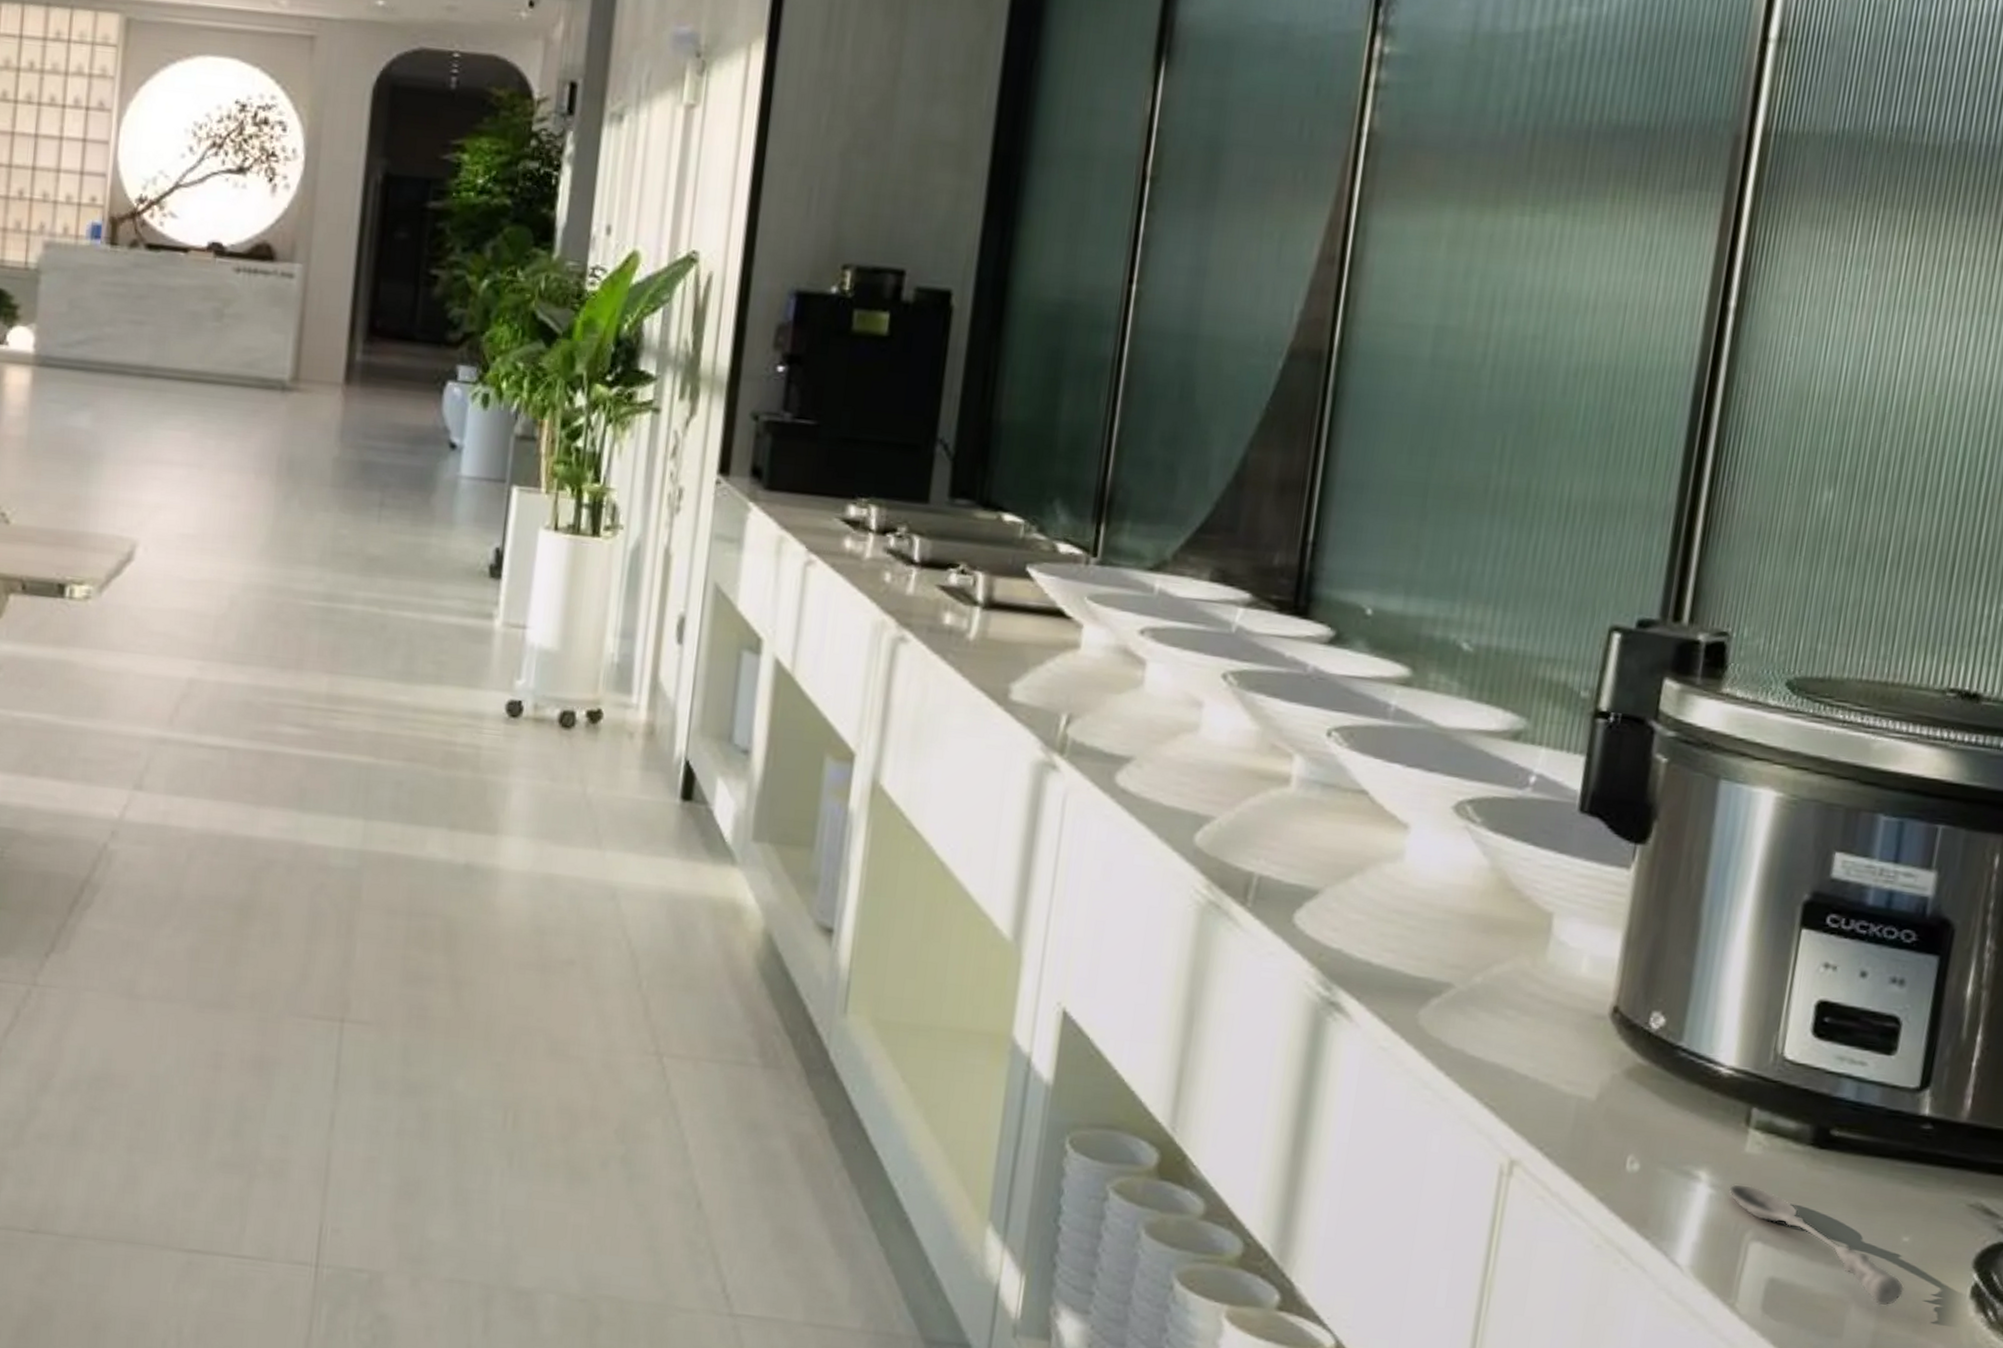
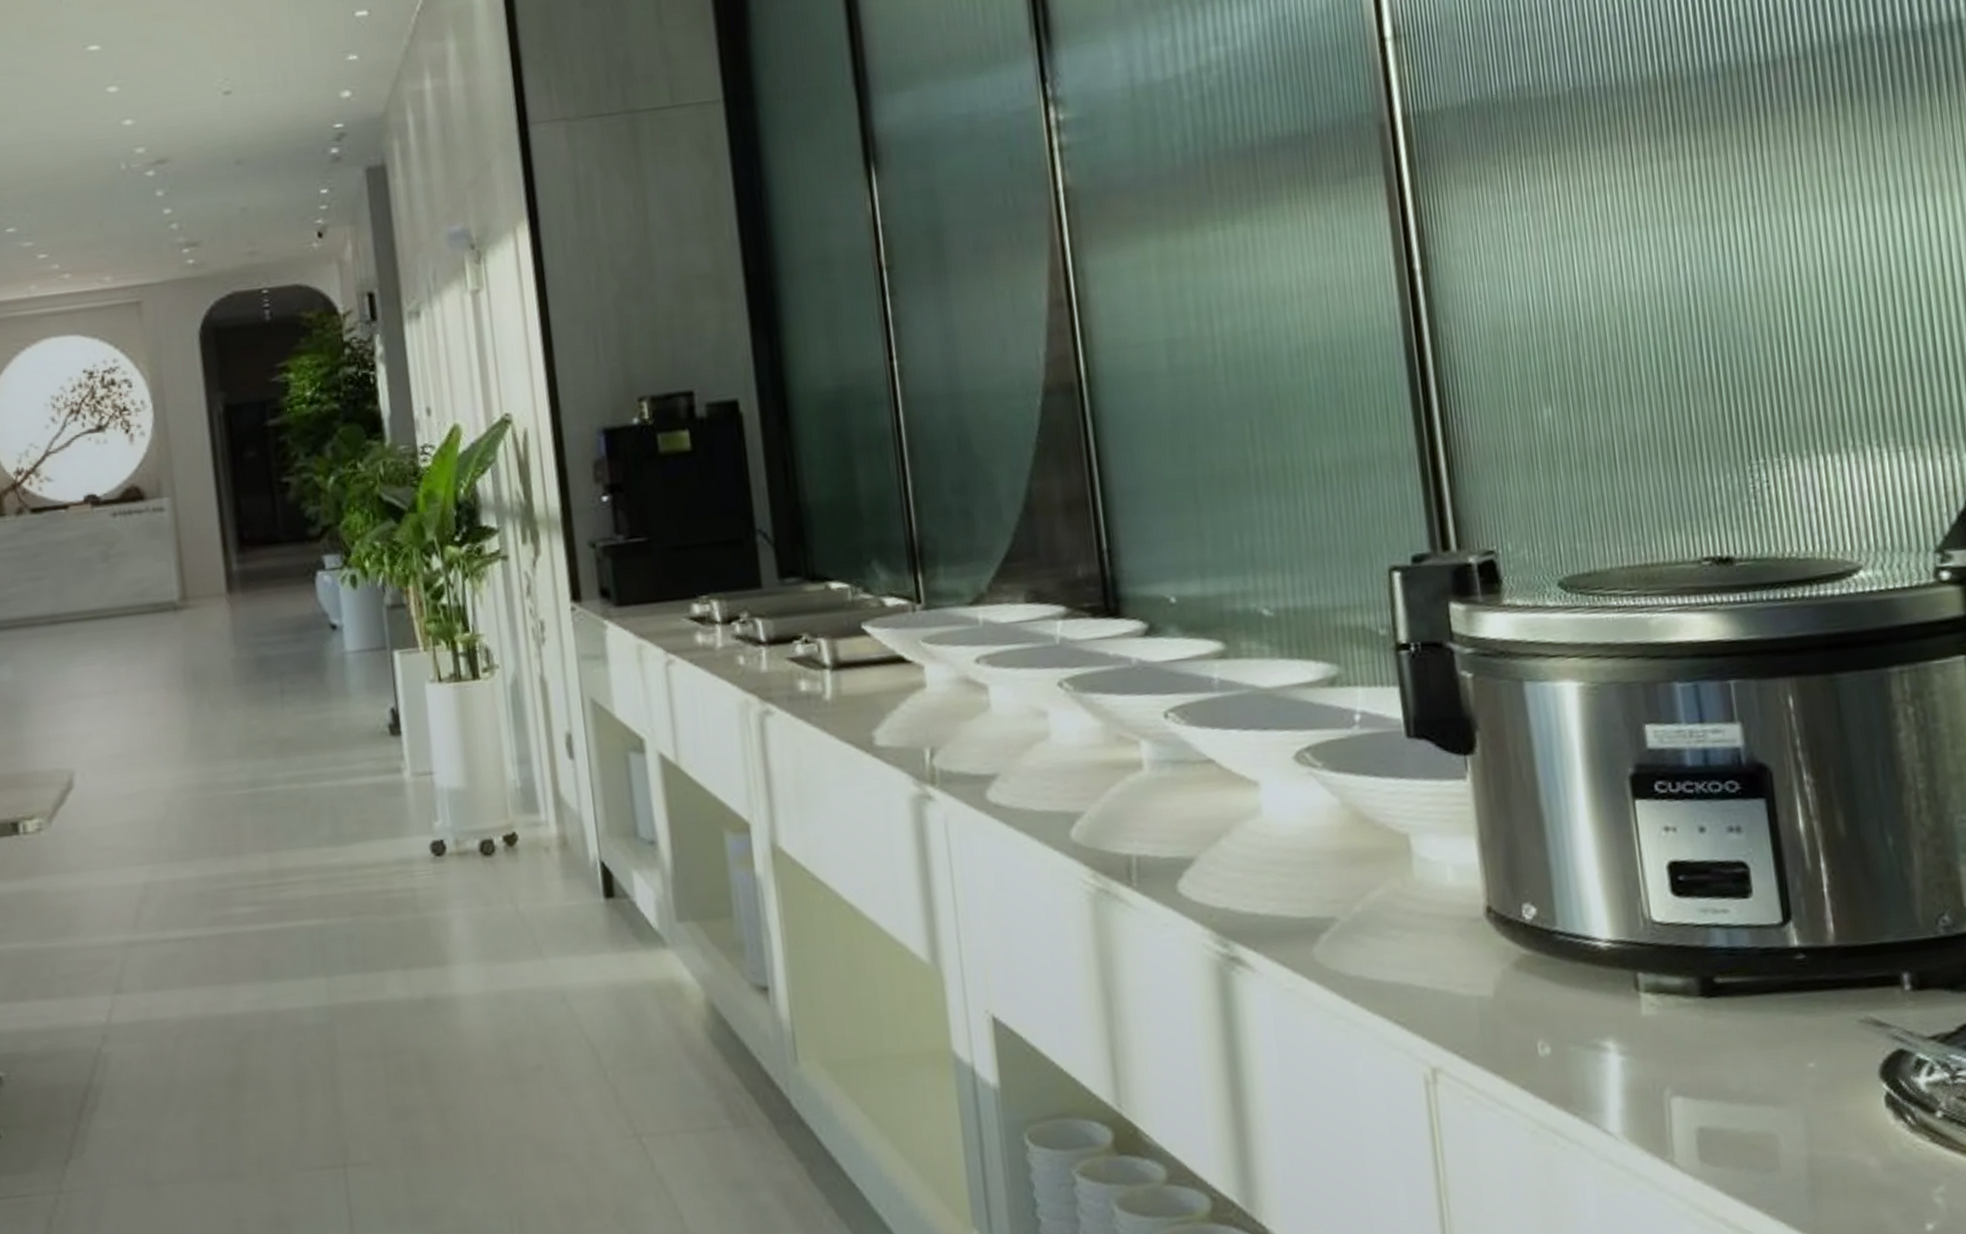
soupspoon: present [1729,1183,1905,1306] -> none [1637,1045,1825,1132]

